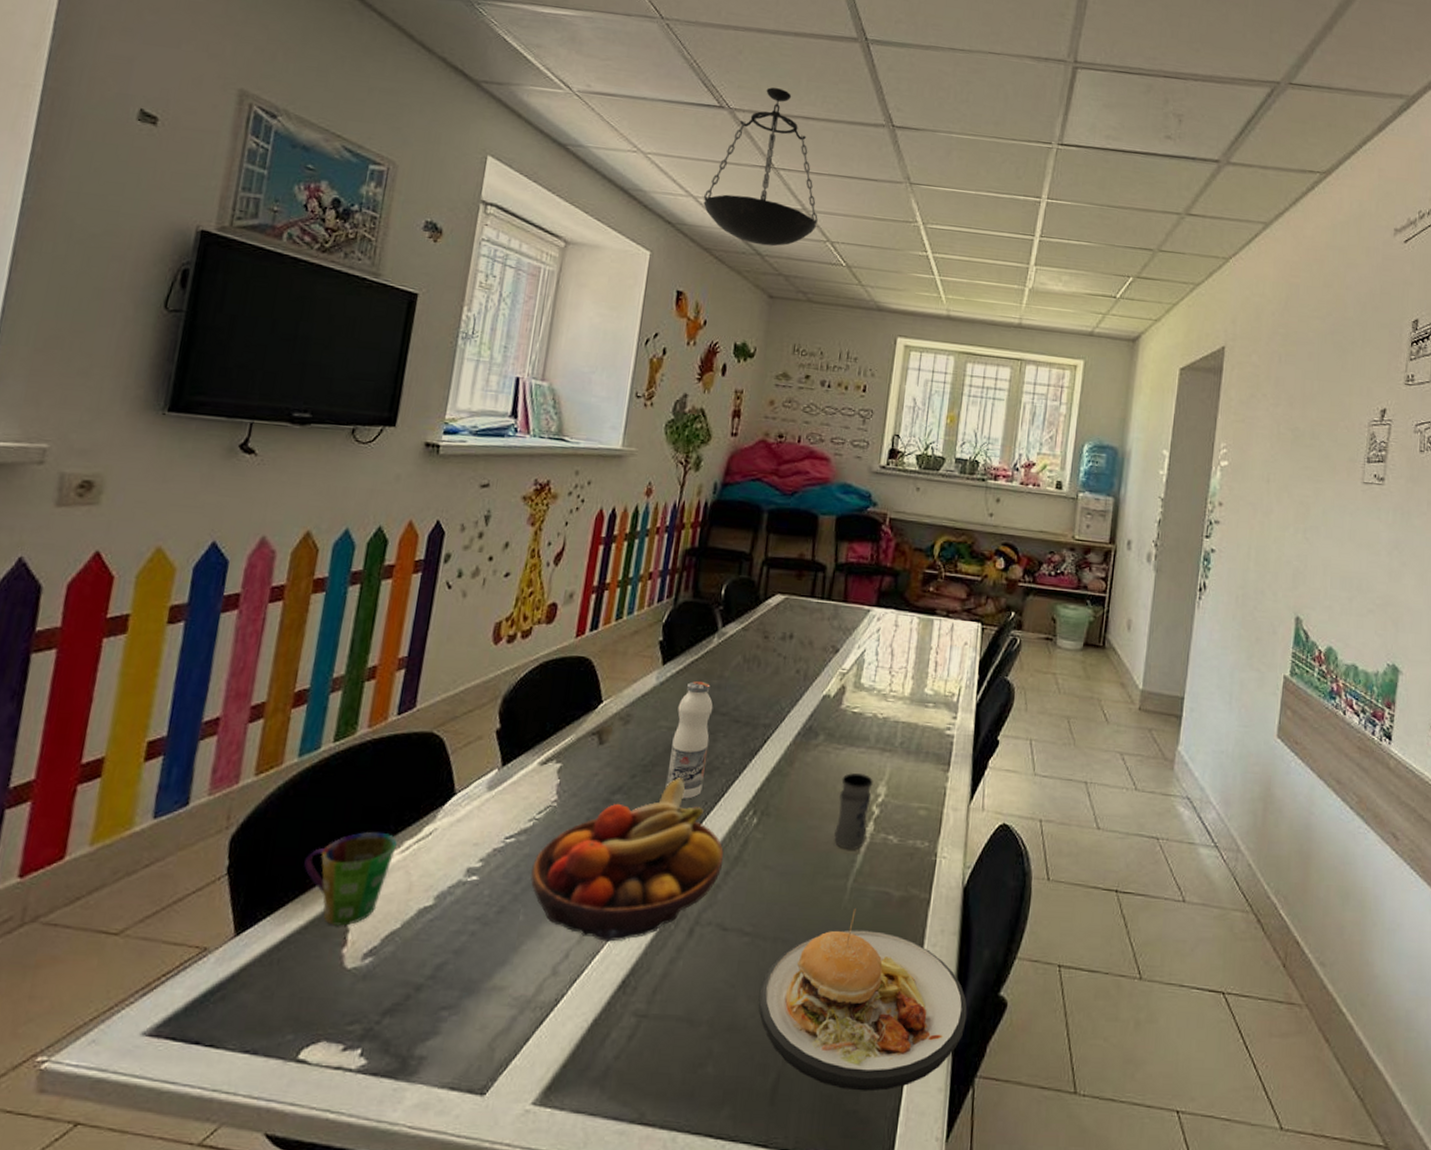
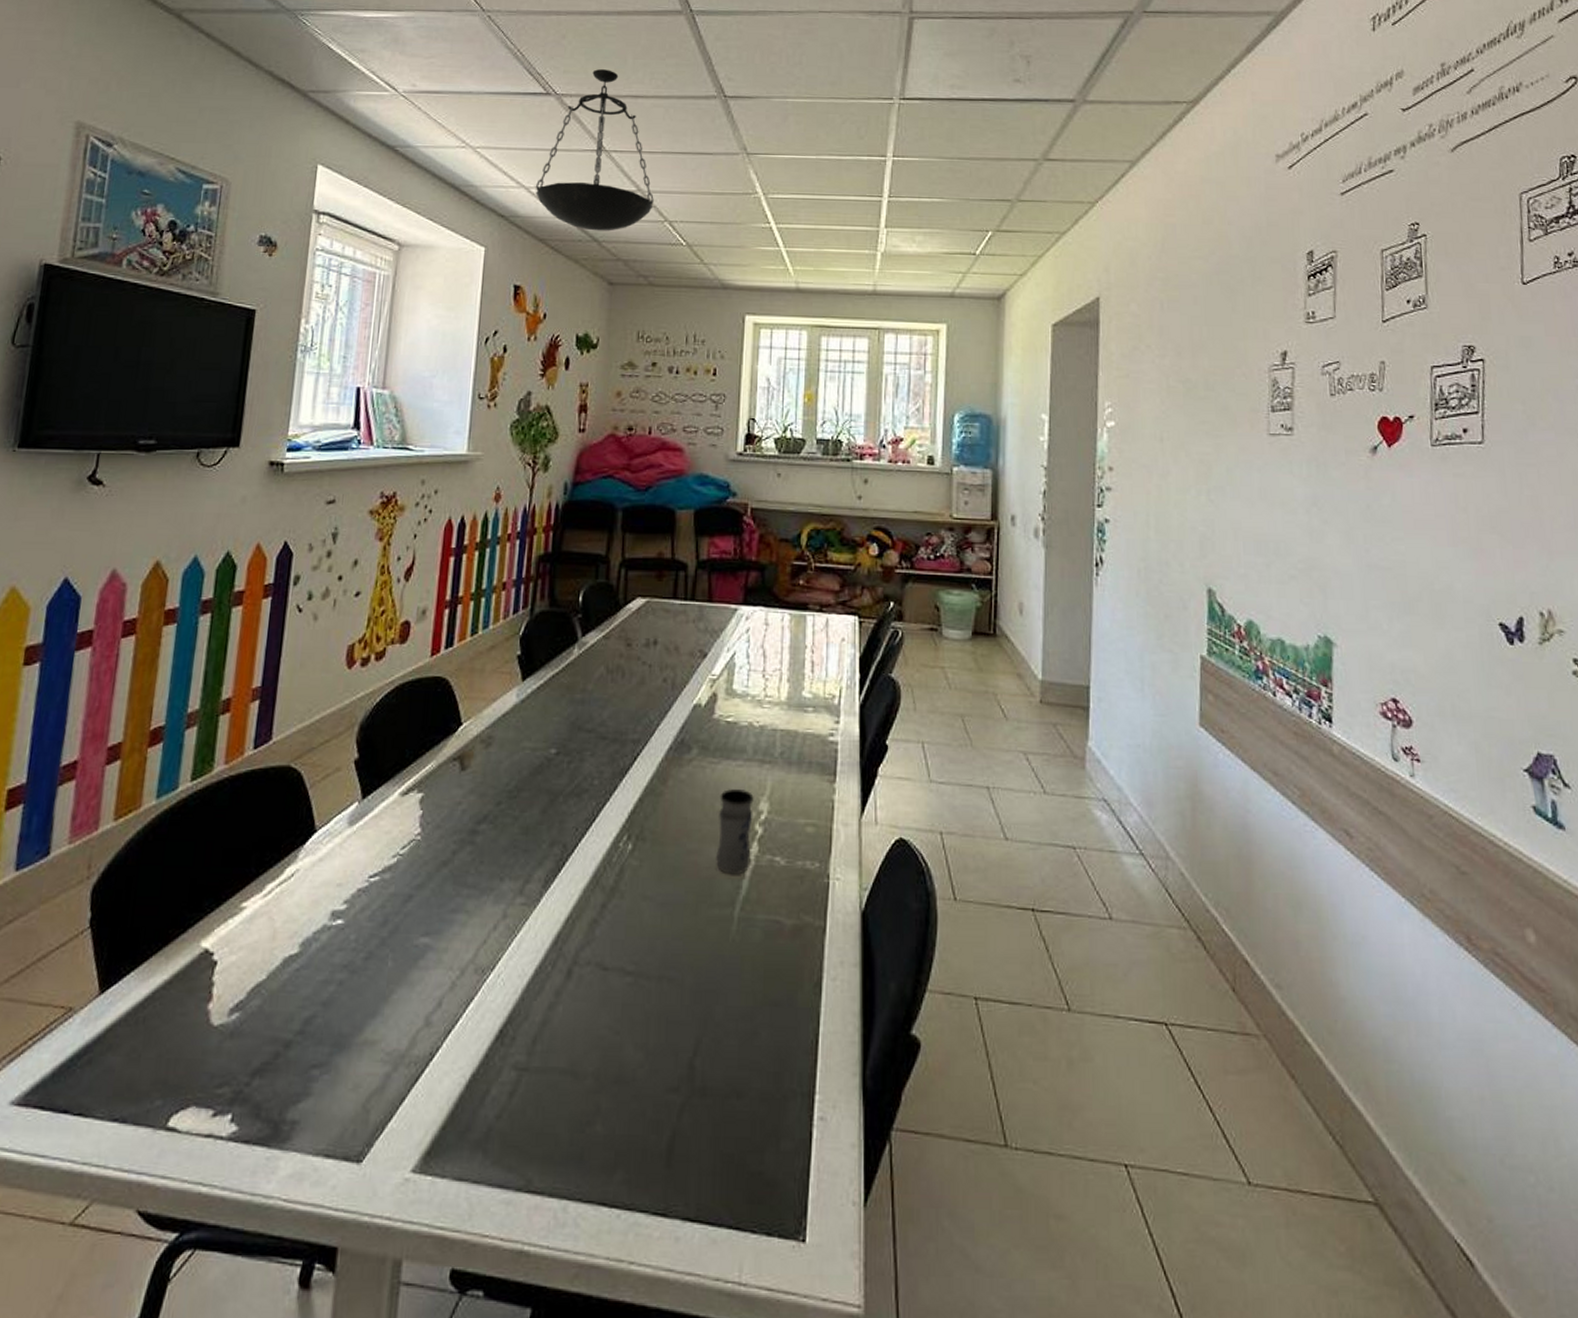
cup: present [304,831,397,926] -> none [166,875,259,979]
fruit bowl: present [530,778,724,942] -> none [396,803,599,987]
fruit juice: present [665,681,713,799] -> none [533,697,578,826]
plate: present [758,909,967,1092] -> none [646,941,877,1149]

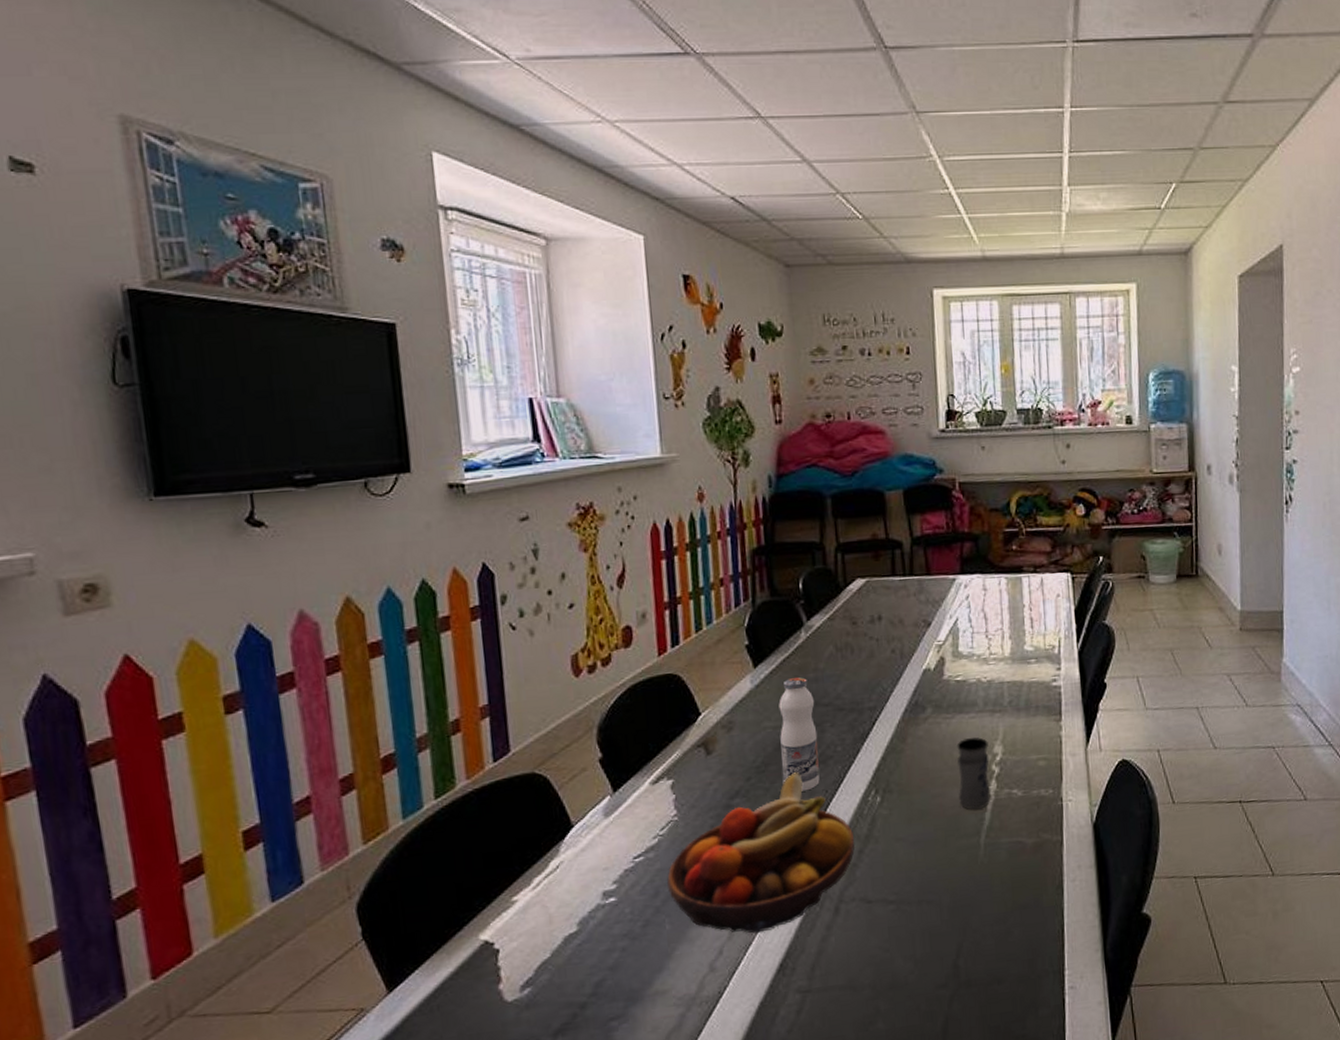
fruit bowl: none [396,803,599,987] -> present [667,772,856,934]
fruit juice: none [533,697,578,826] -> present [779,677,820,792]
pendant lamp: present [535,69,654,231] -> none [688,21,822,209]

